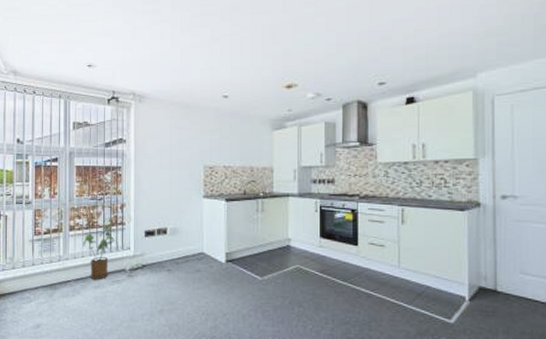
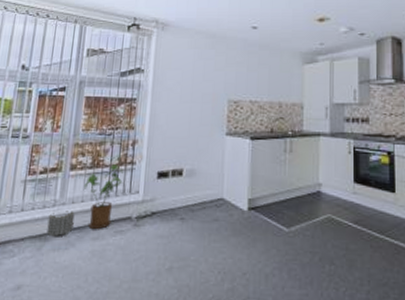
planter: none [56,265,77,286] -> present [46,211,75,237]

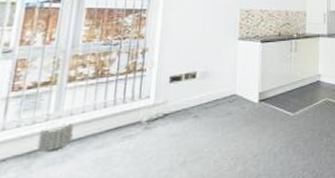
house plant: present [83,164,123,229] -> none [84,73,132,138]

